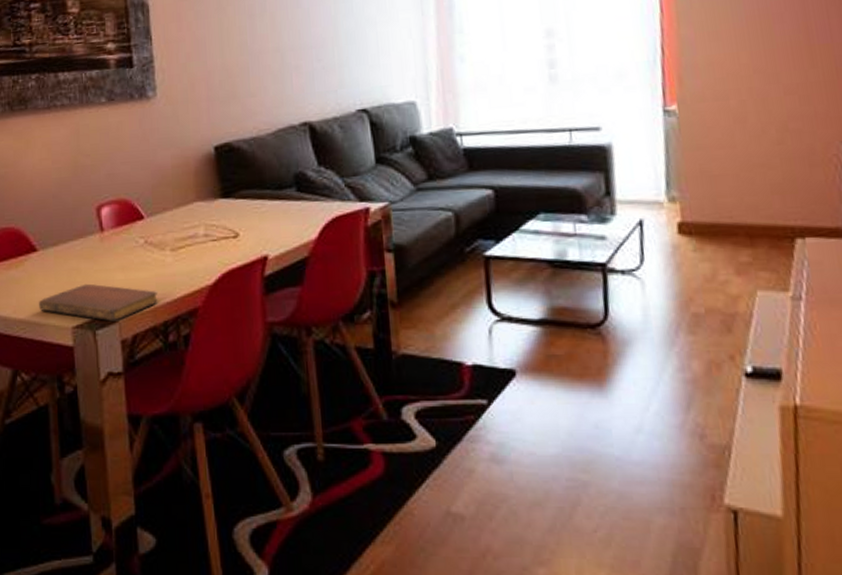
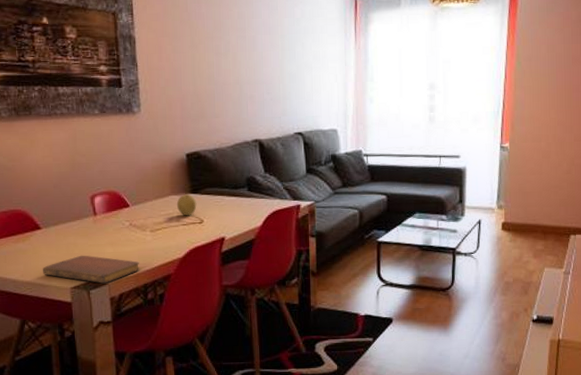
fruit: none [203,200,230,229] -> present [176,195,197,216]

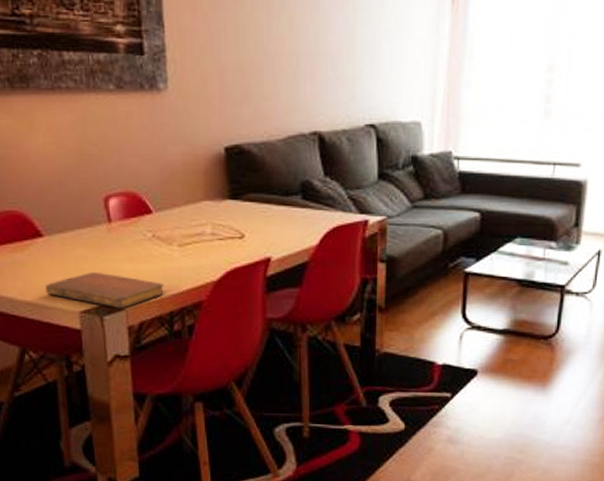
fruit: present [176,195,197,216] -> none [211,201,237,228]

